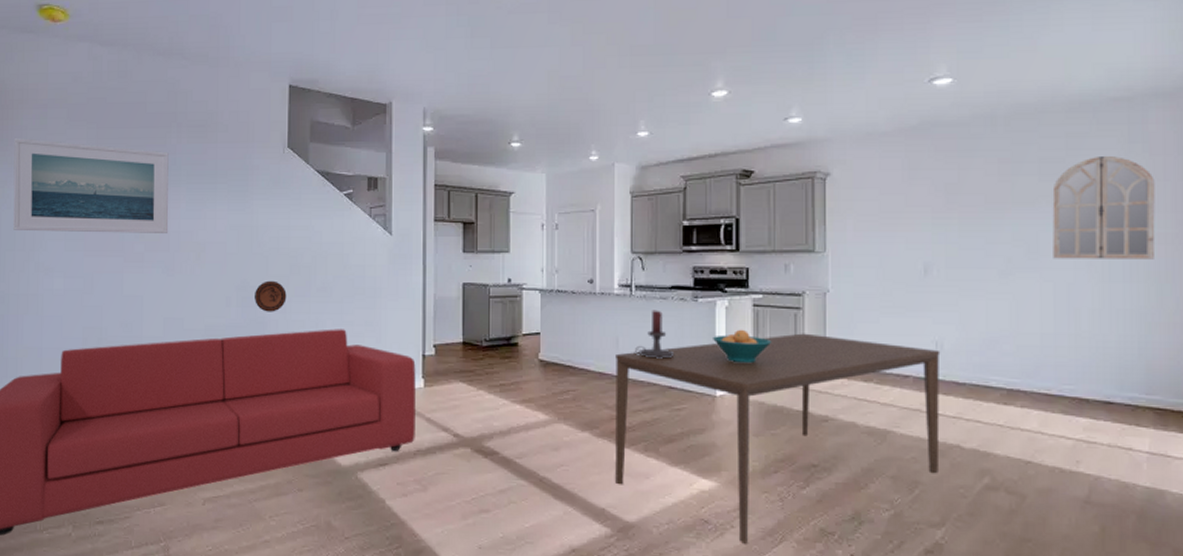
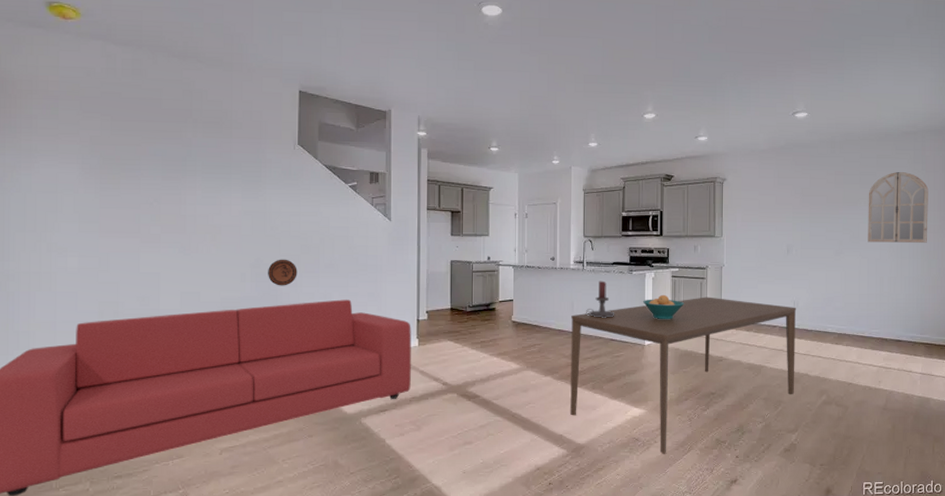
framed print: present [13,137,169,233] -> none [22,125,185,217]

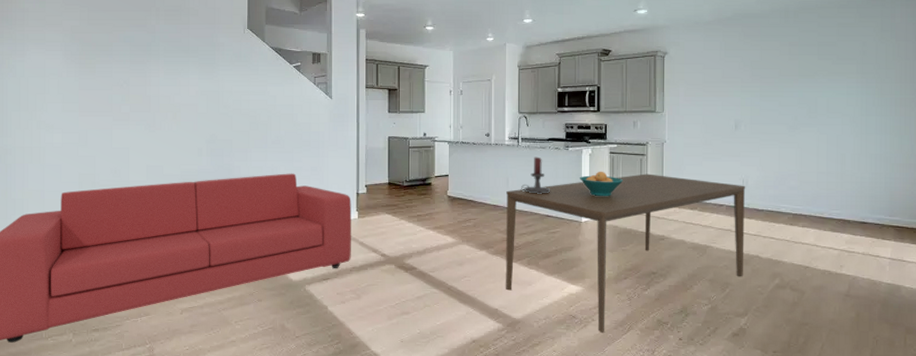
decorative plate: present [268,259,297,286] -> none [221,135,248,160]
home mirror: present [868,172,929,243] -> none [827,41,899,118]

